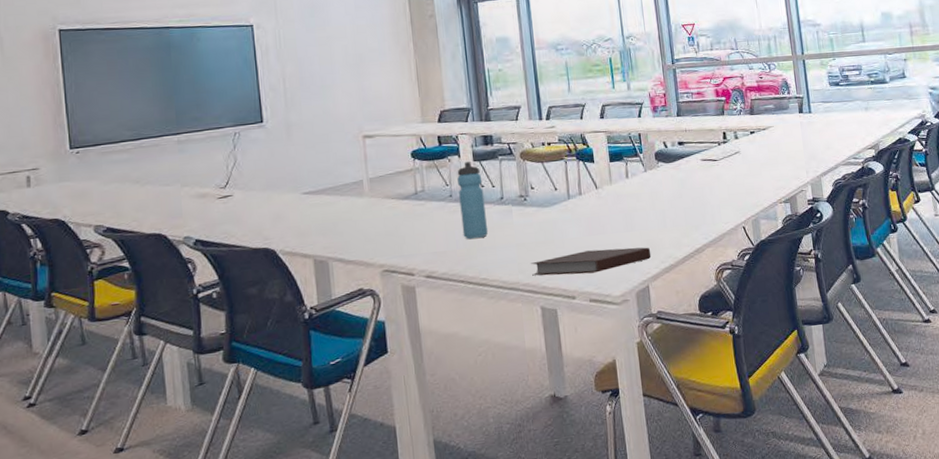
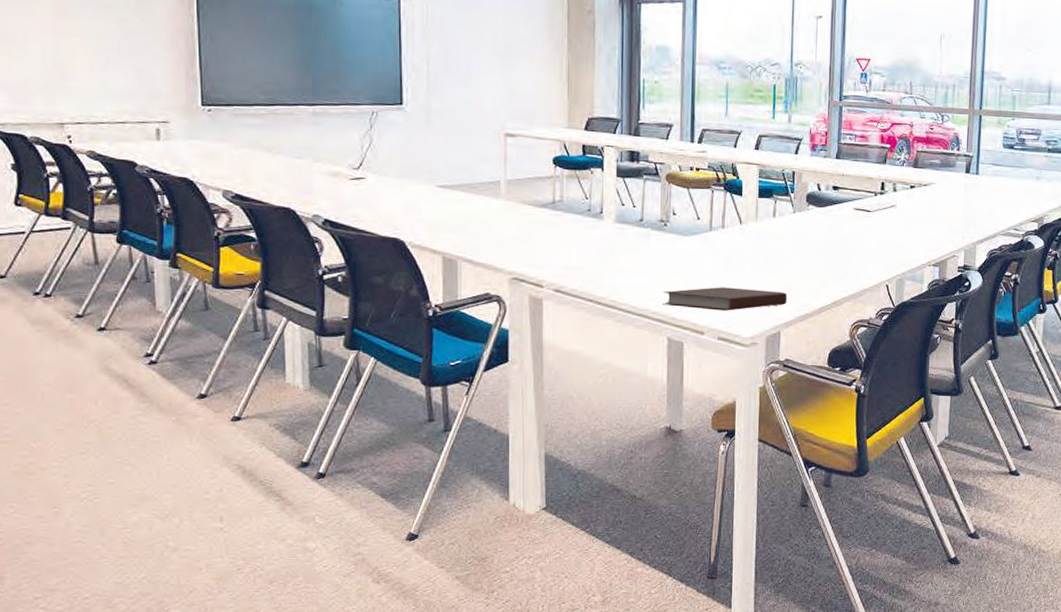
water bottle: present [457,162,488,239] -> none [597,177,624,258]

